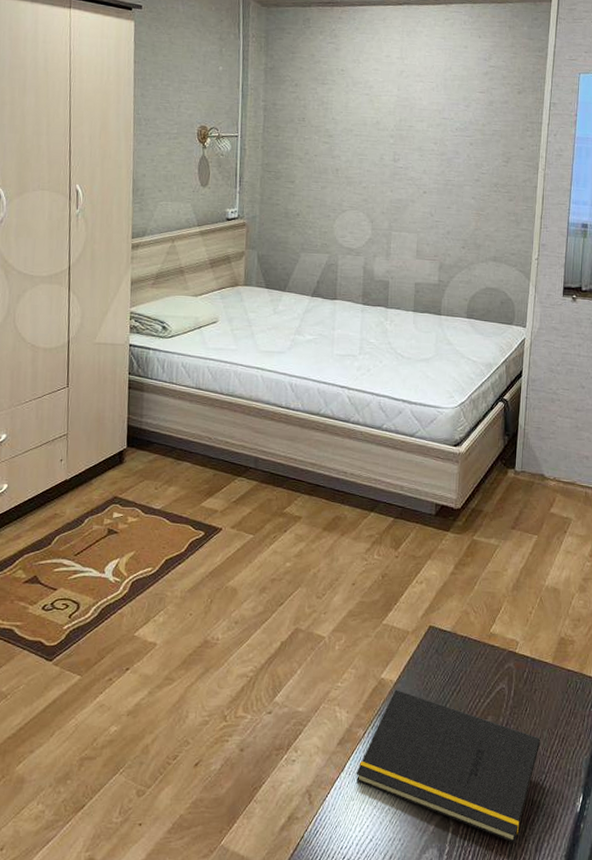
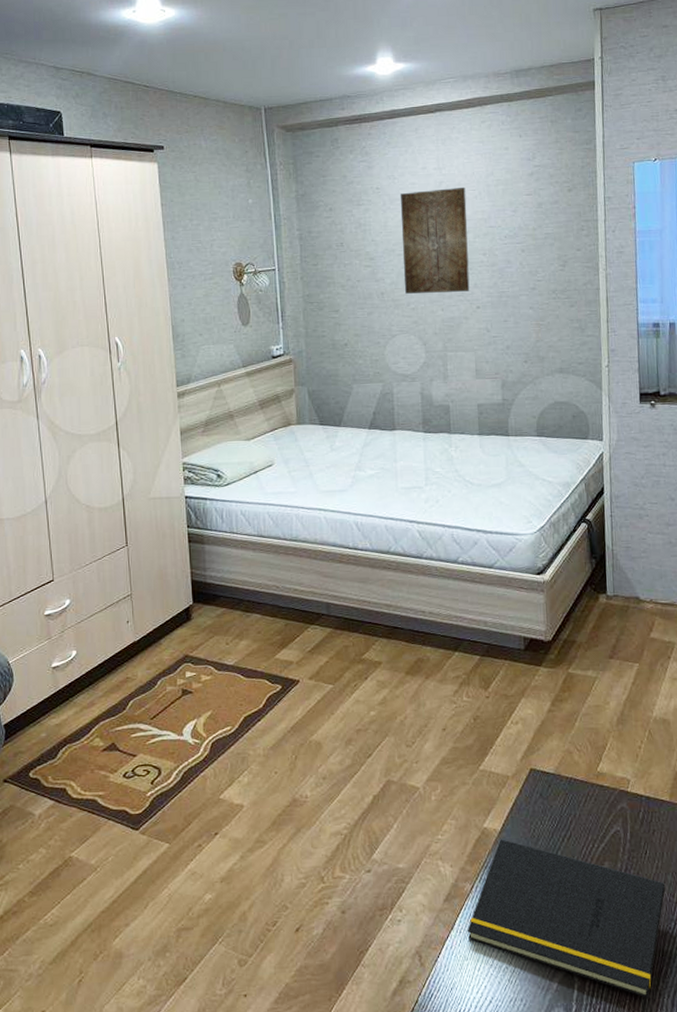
wall art: none [359,77,425,176] -> present [401,186,470,294]

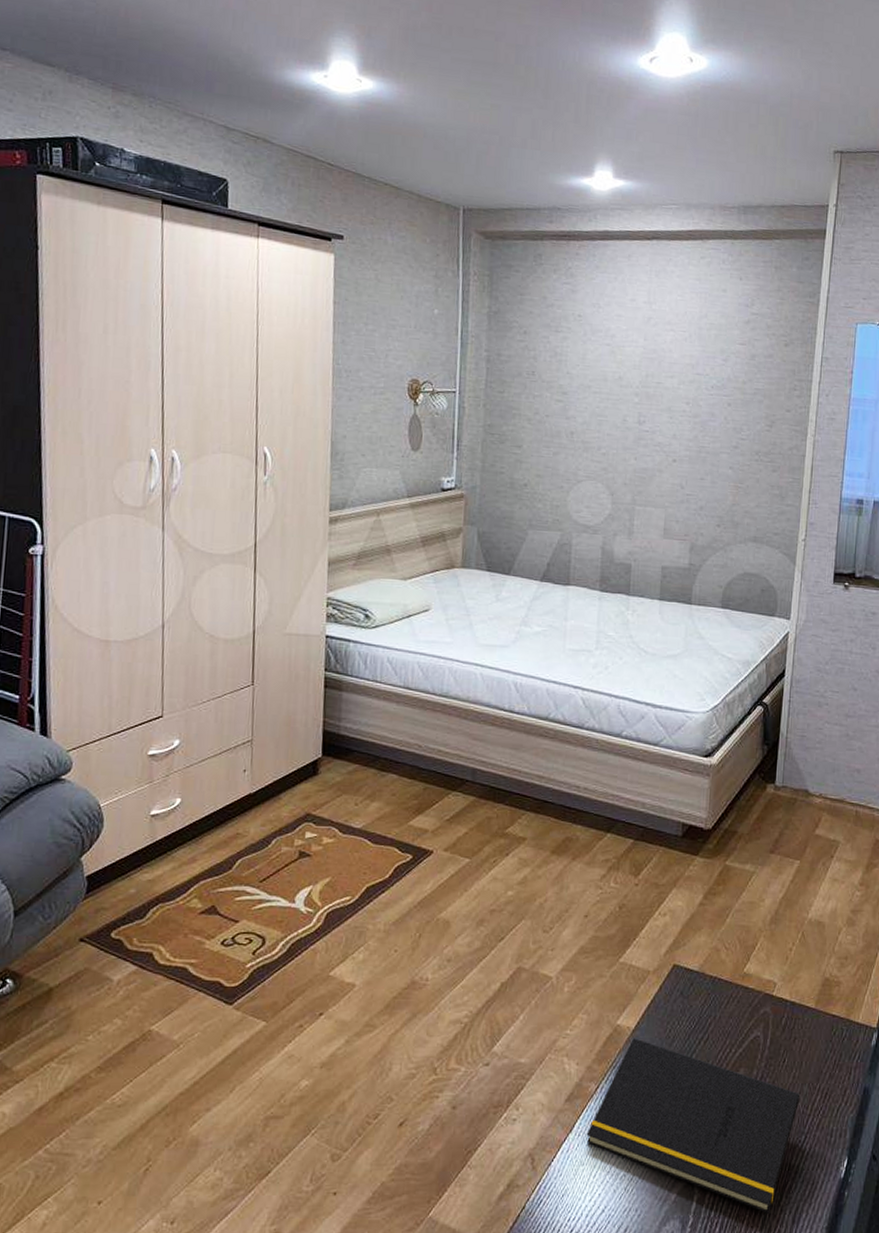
wall art: present [401,186,470,294] -> none [597,324,676,442]

